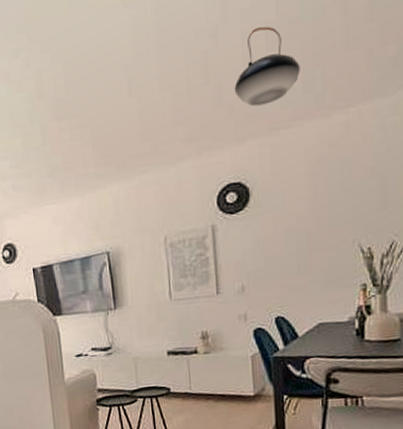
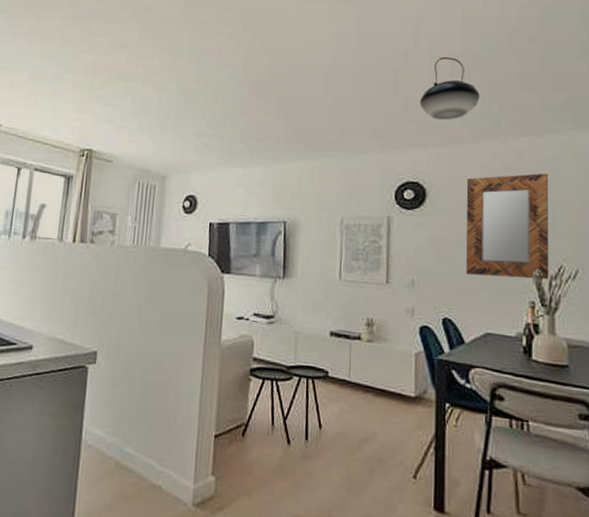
home mirror: none [291,144,381,269] -> present [466,173,549,280]

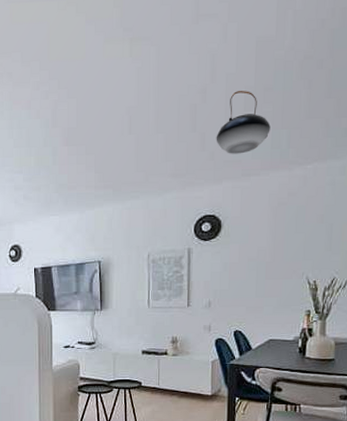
home mirror: present [466,173,549,280] -> none [254,197,327,292]

